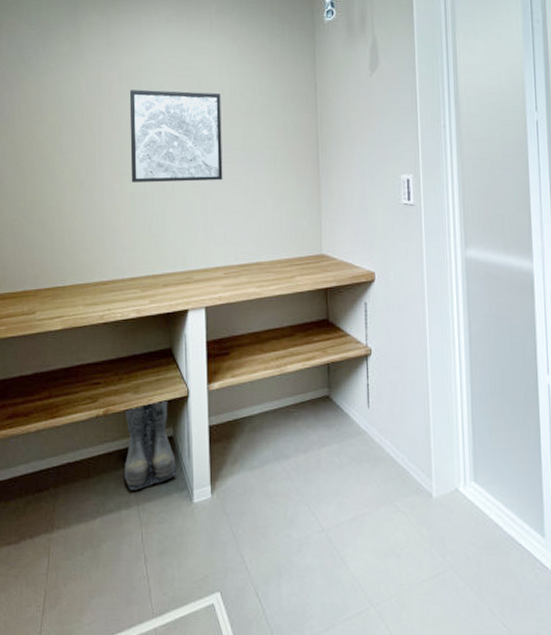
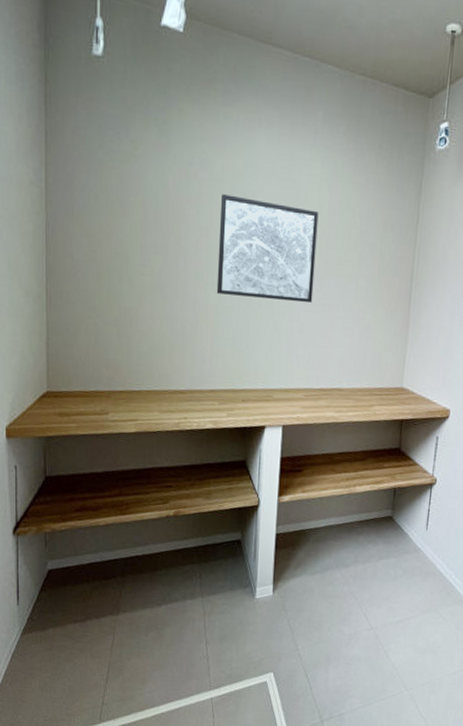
boots: present [124,400,178,490] -> none [191,508,243,584]

